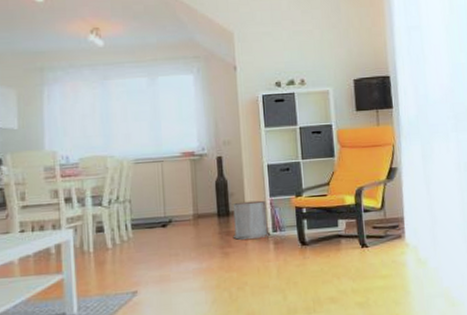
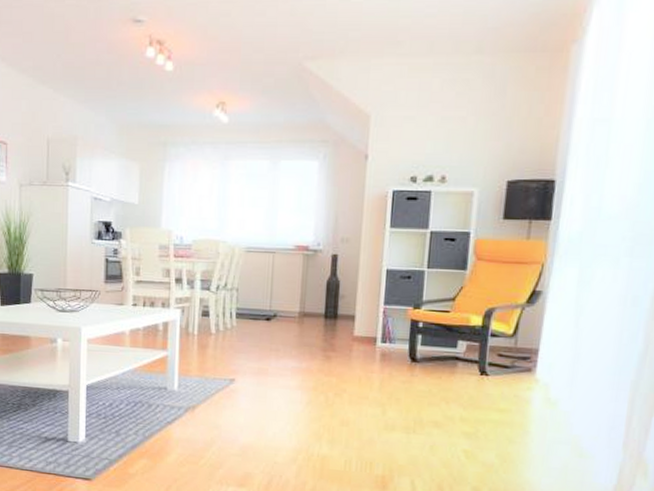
storage basket: present [232,200,271,240] -> none [337,305,379,348]

